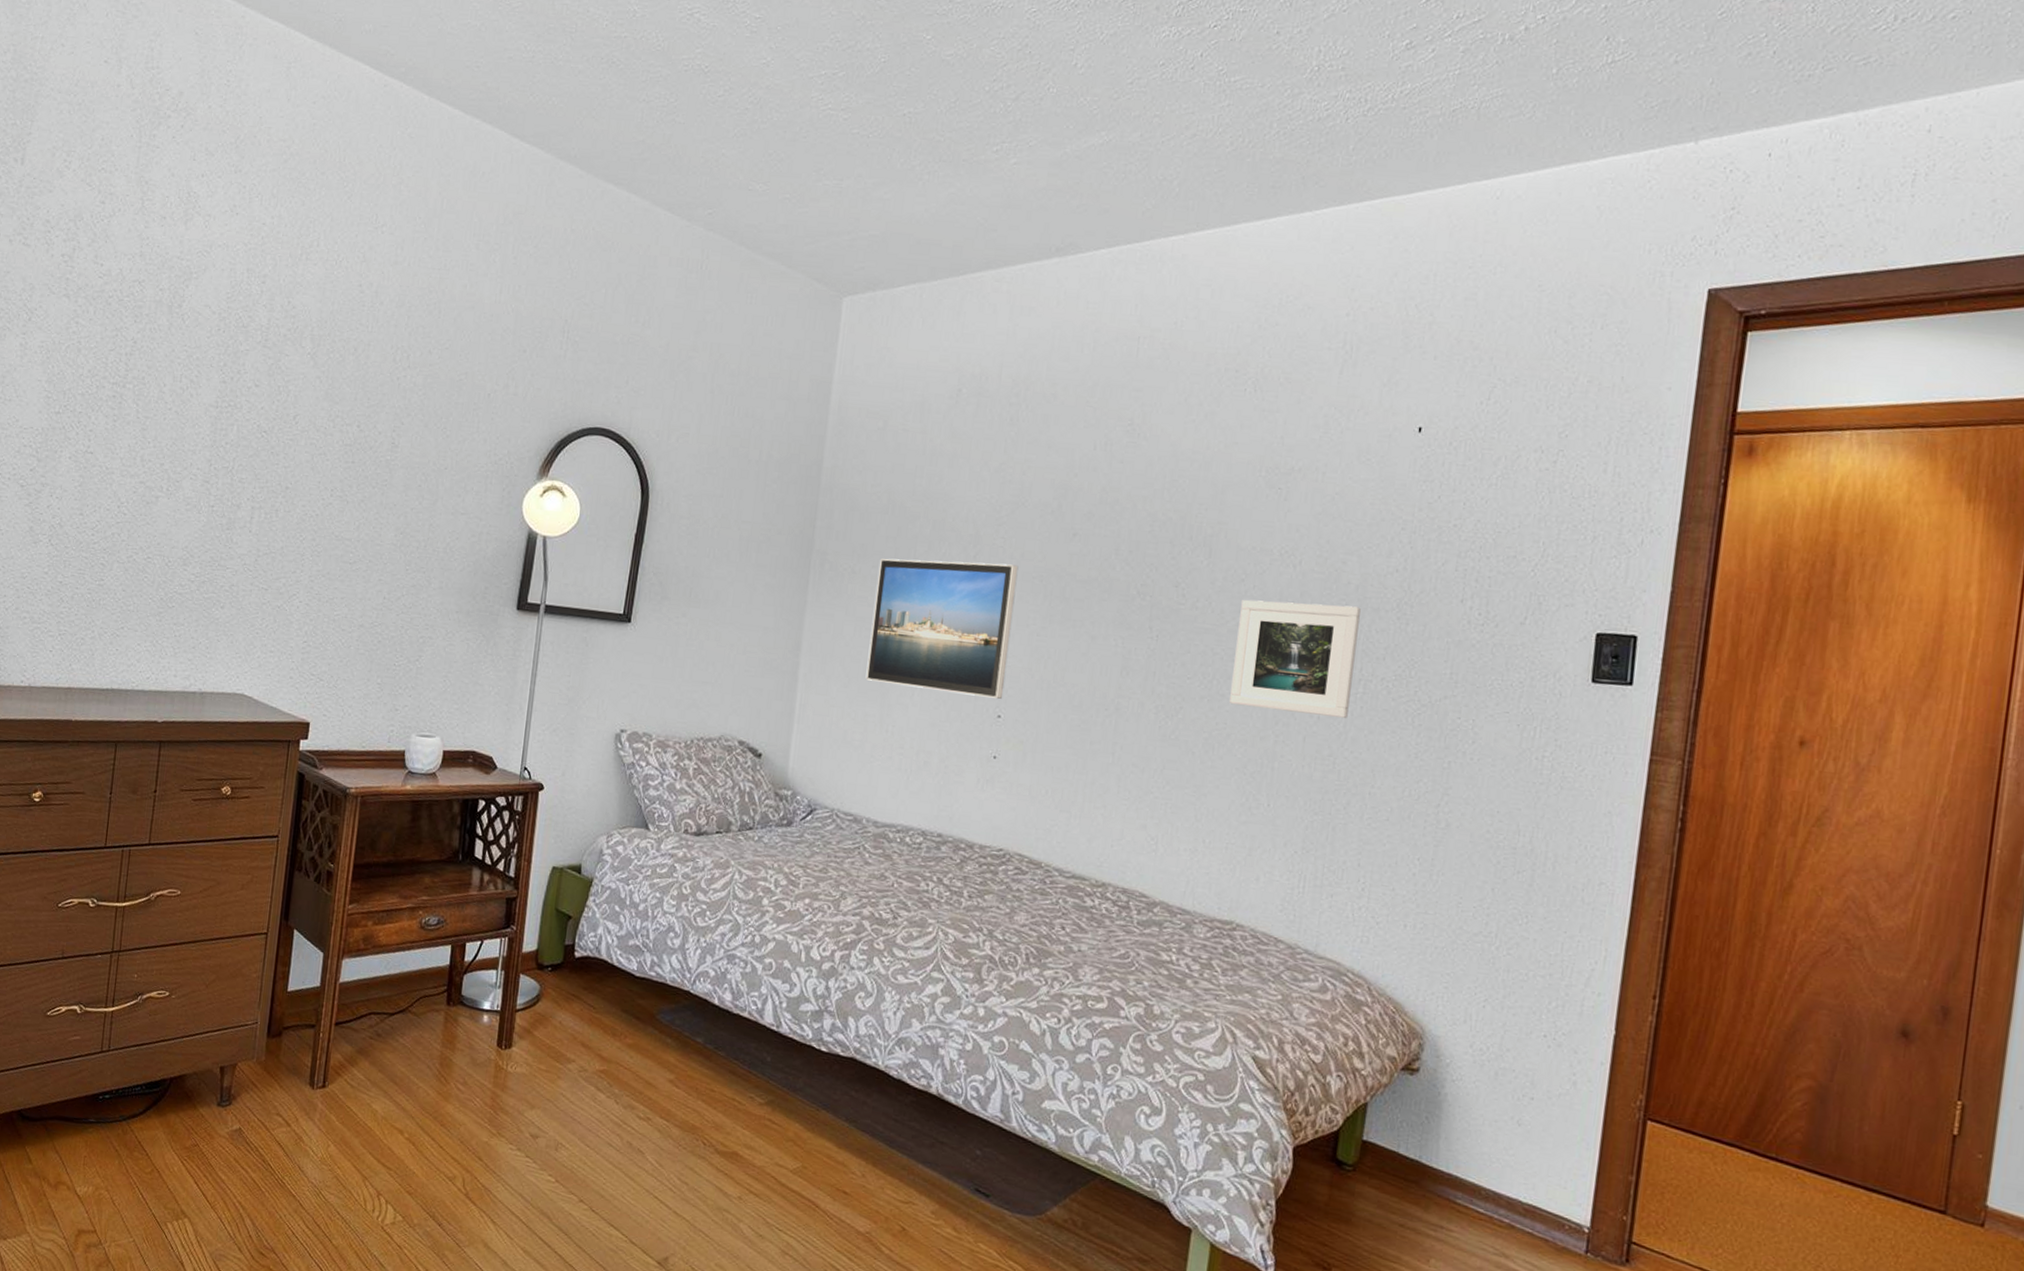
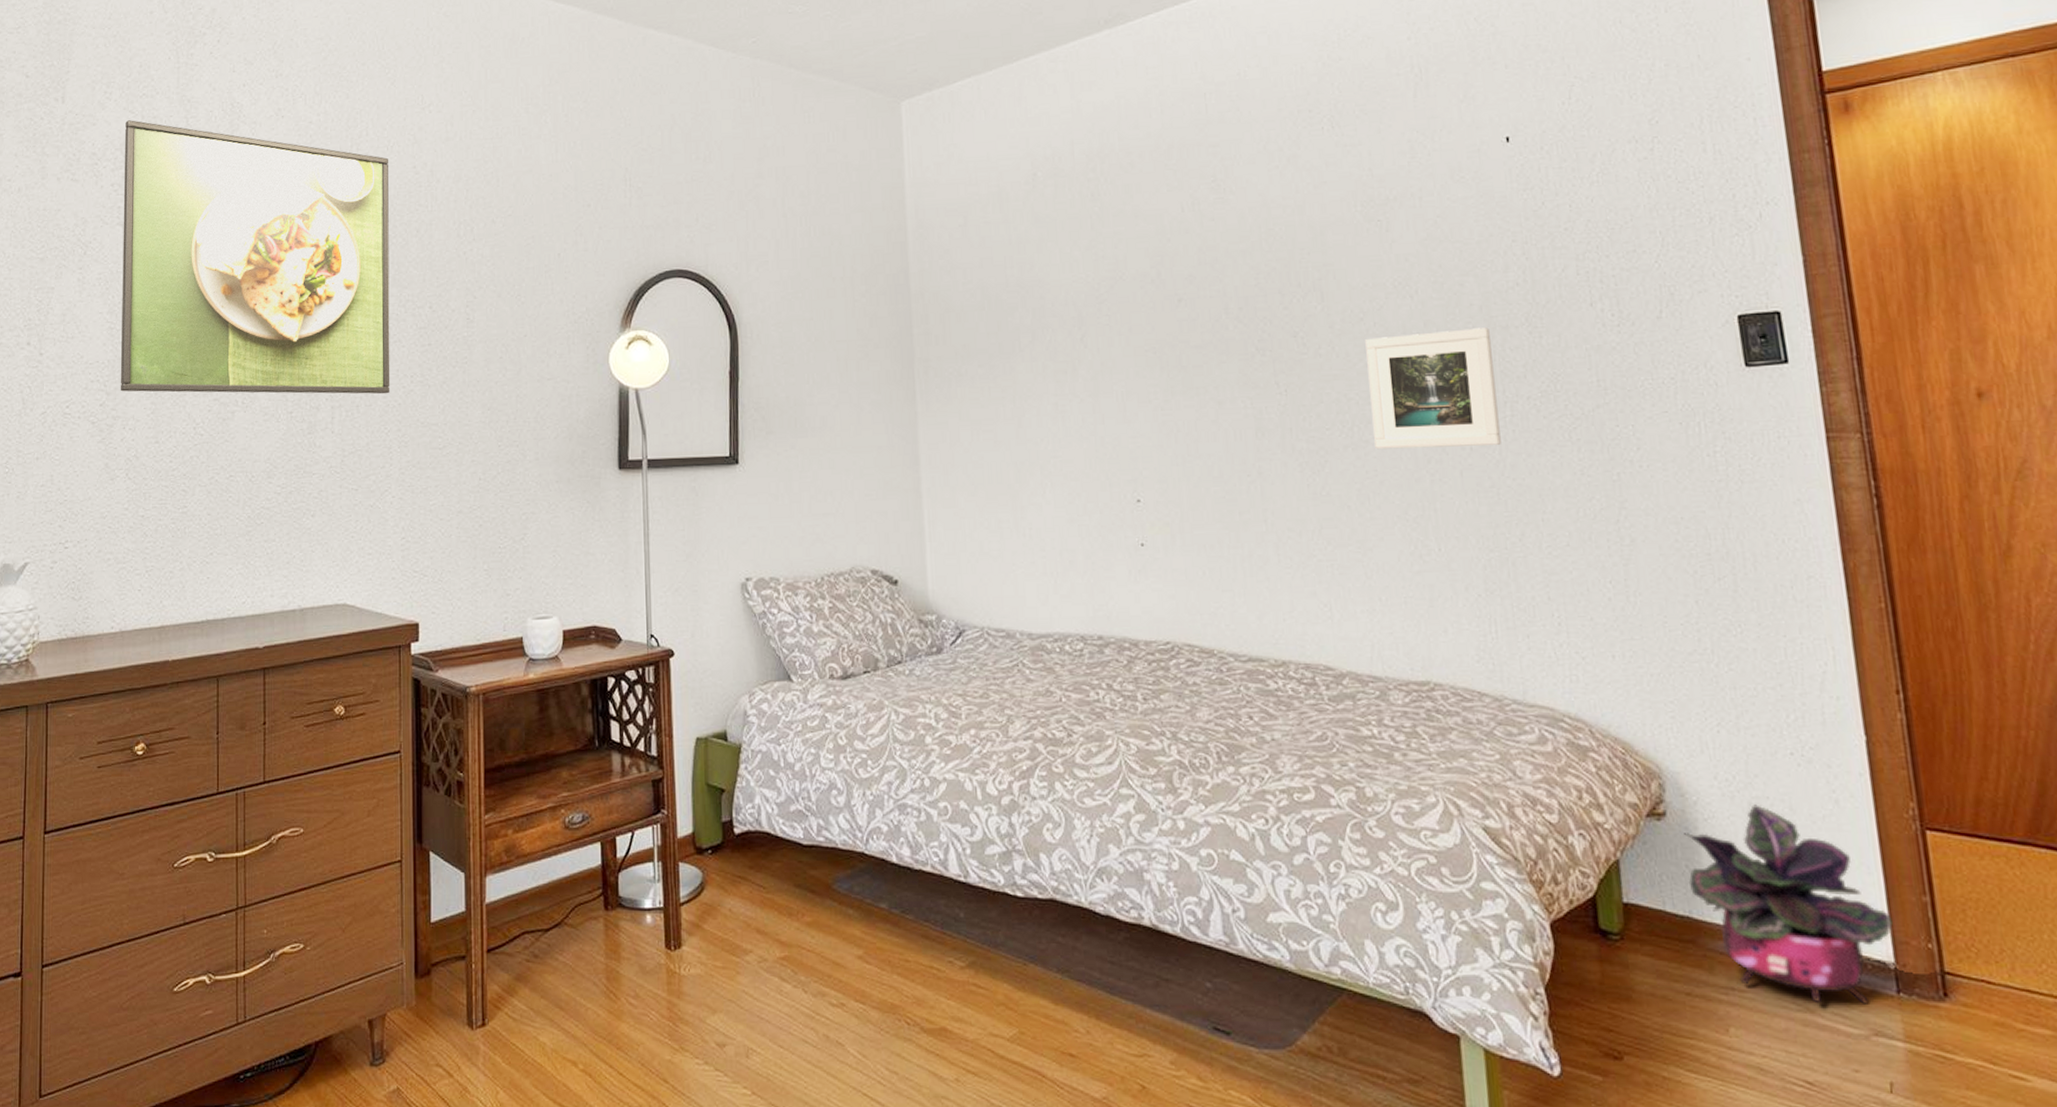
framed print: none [51,192,336,503] -> present [120,120,391,394]
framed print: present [865,558,1019,699] -> none [985,341,1139,485]
potted plant: none [1424,1074,1597,1258] -> present [1684,804,1893,1004]

